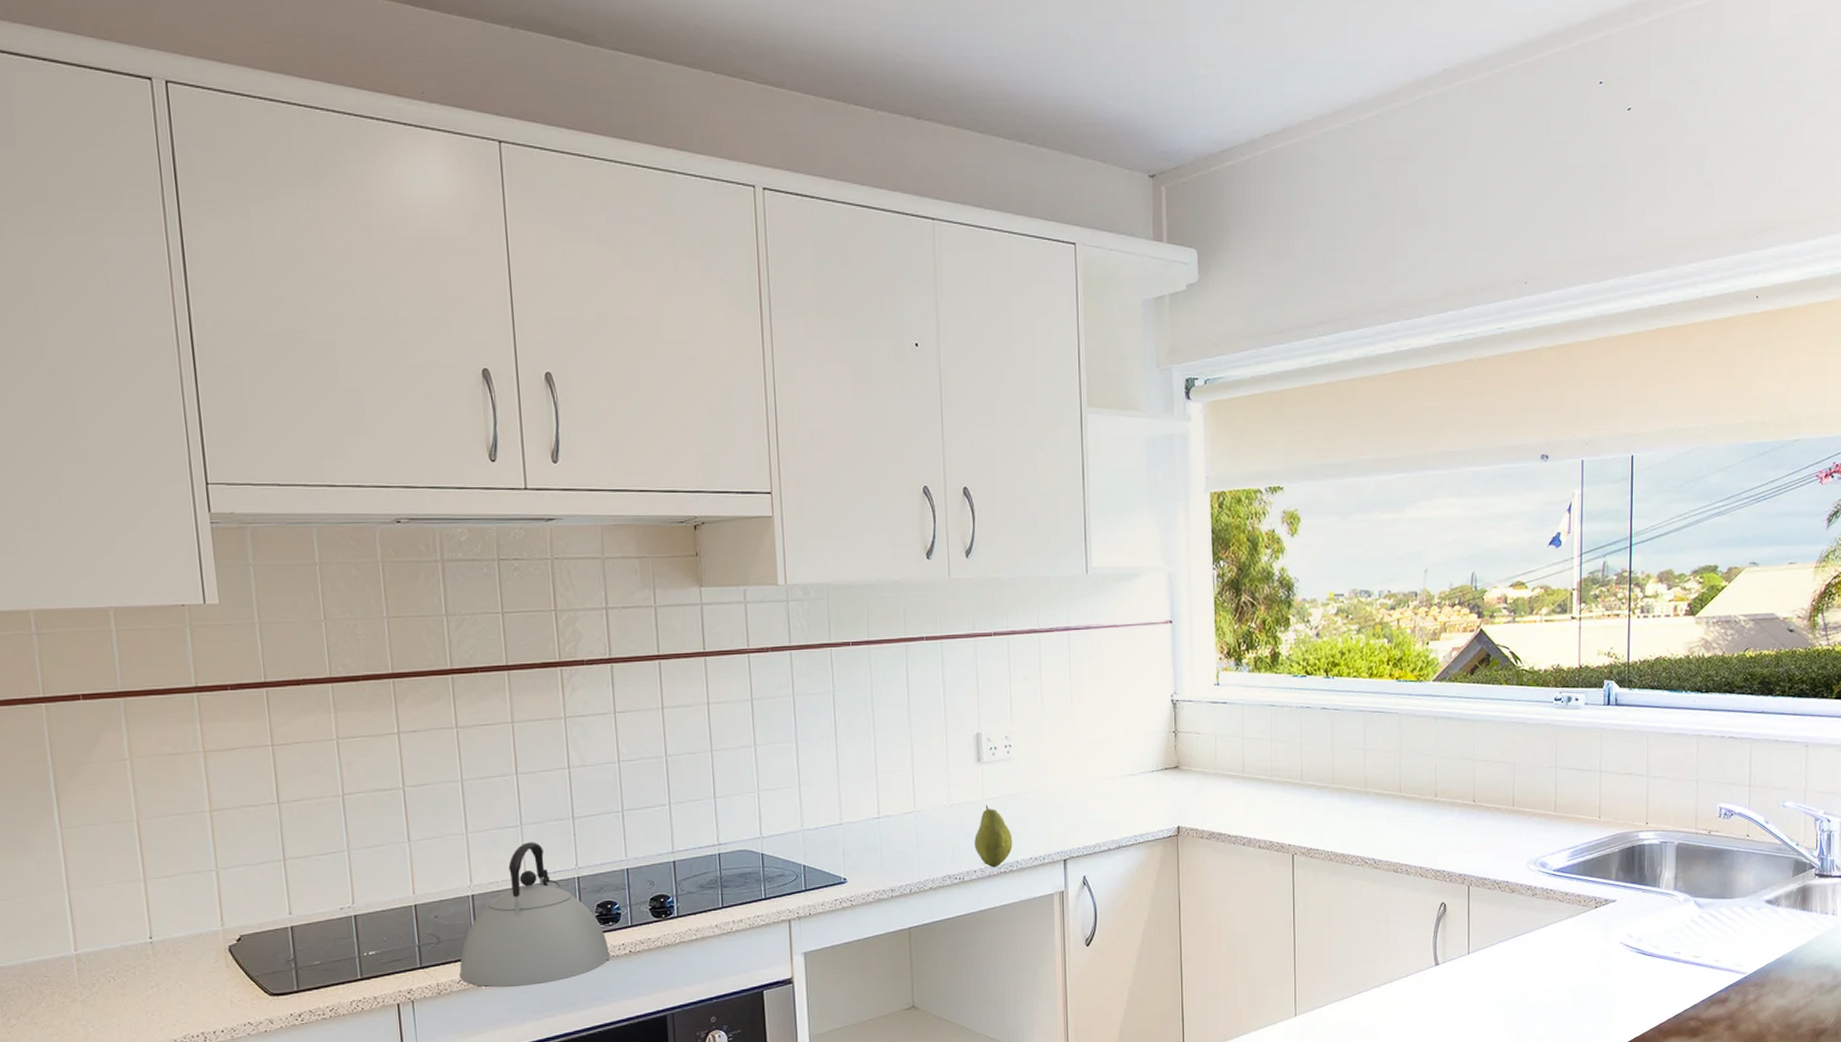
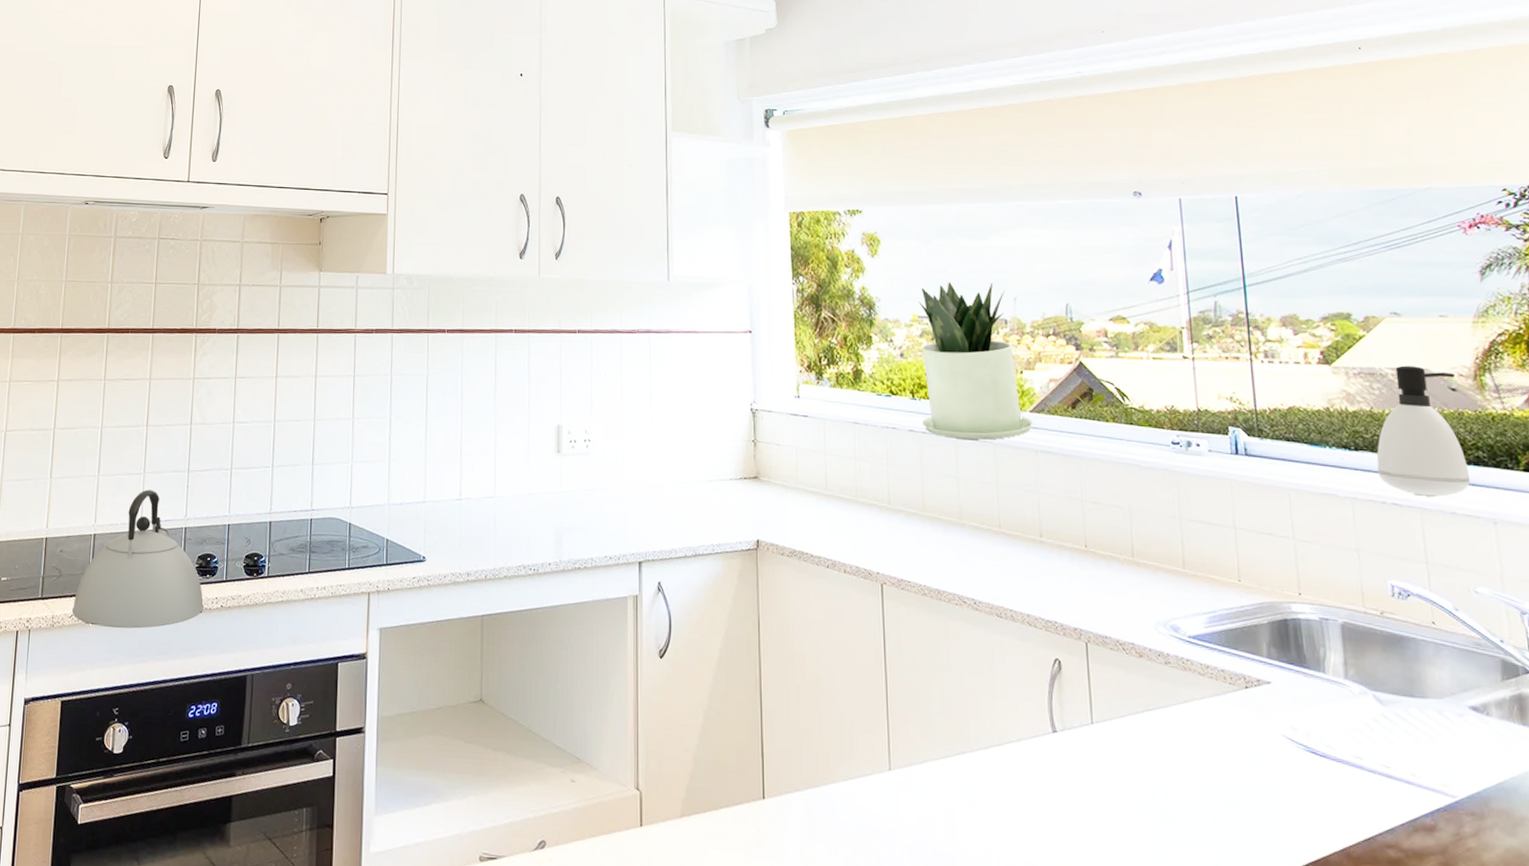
fruit: present [974,805,1013,868] -> none [550,497,588,563]
planter: none [1333,555,1435,712] -> present [919,282,1033,440]
soap dispenser: none [1721,611,1794,728] -> present [1376,365,1471,497]

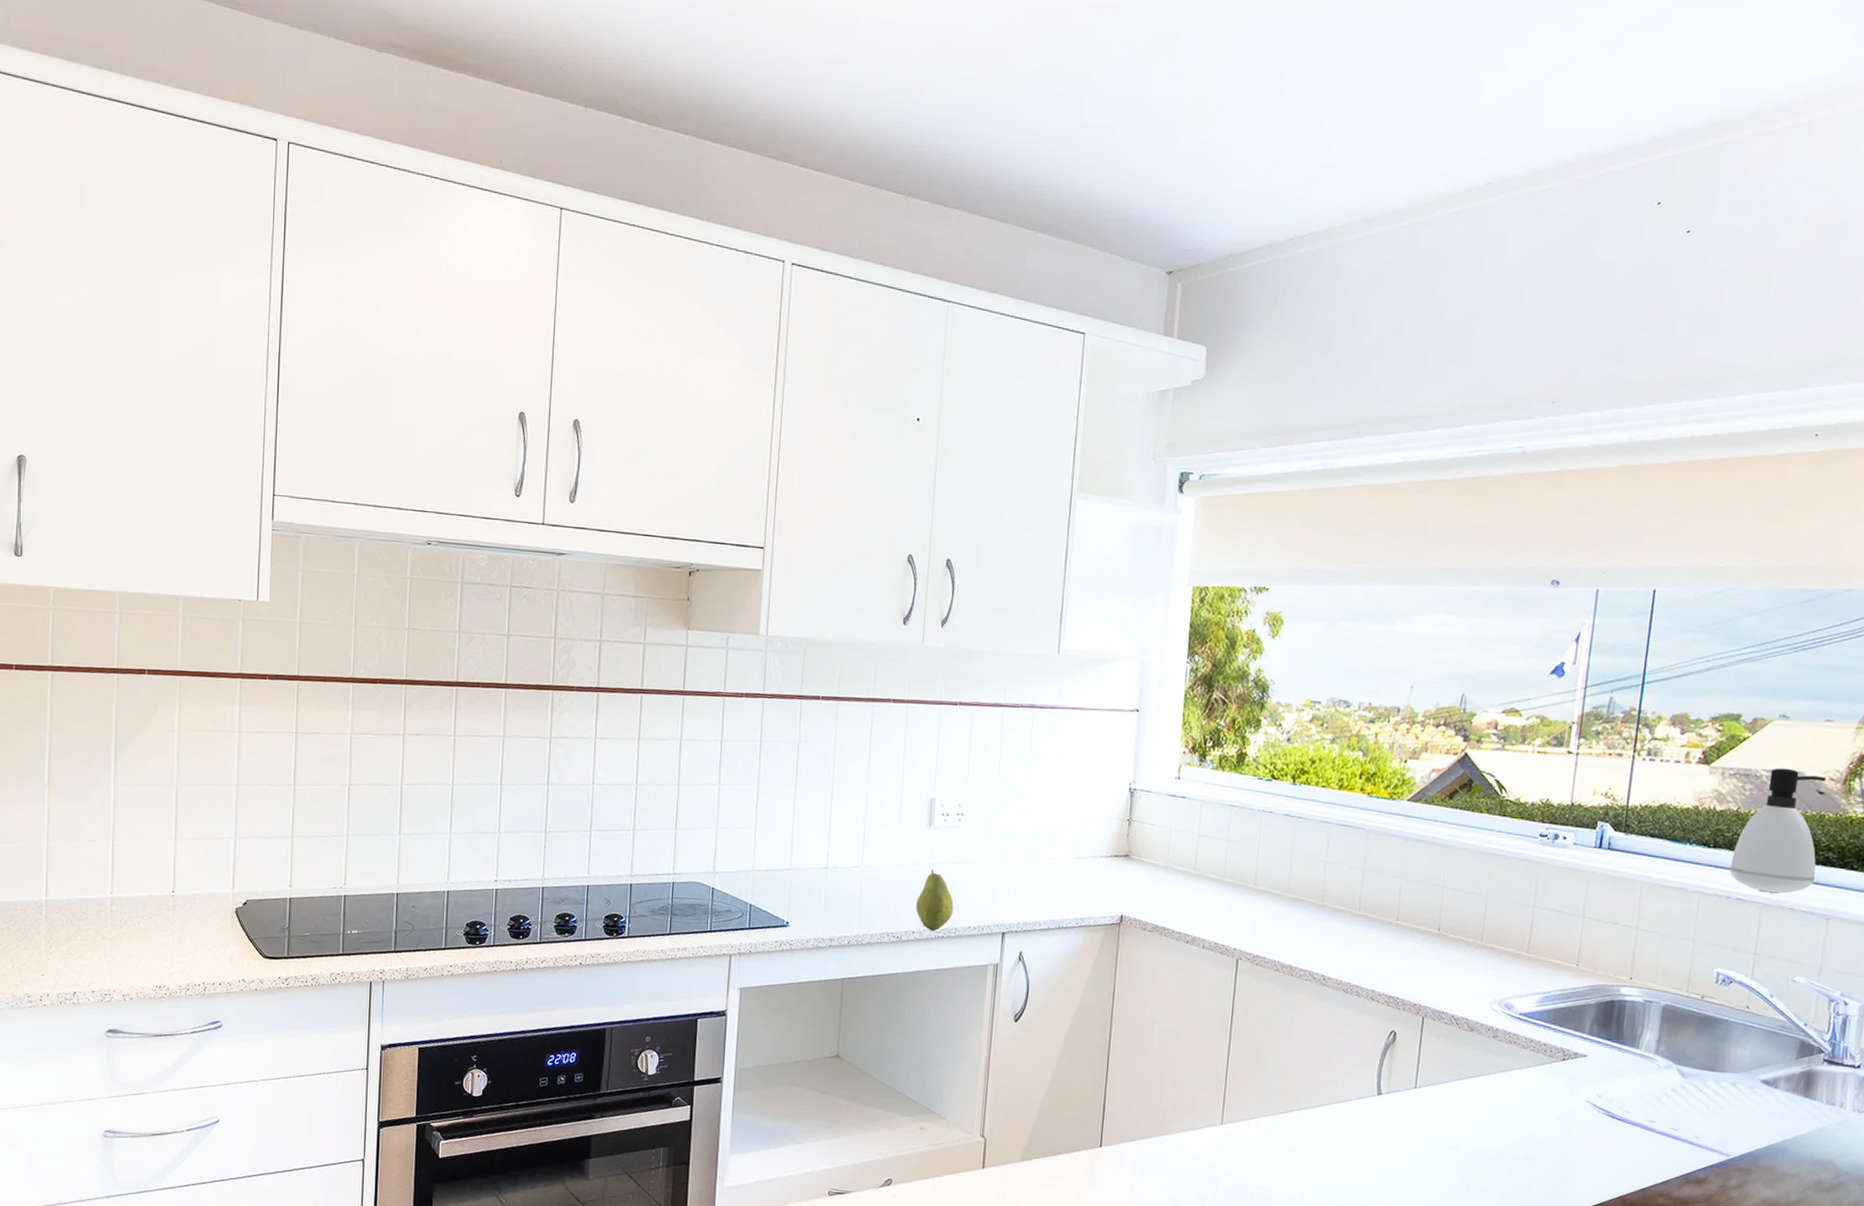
kettle: present [72,490,204,629] -> none [427,849,562,983]
fruit: none [550,497,588,563] -> present [916,869,954,931]
planter: present [919,282,1033,440] -> none [1298,667,1409,827]

